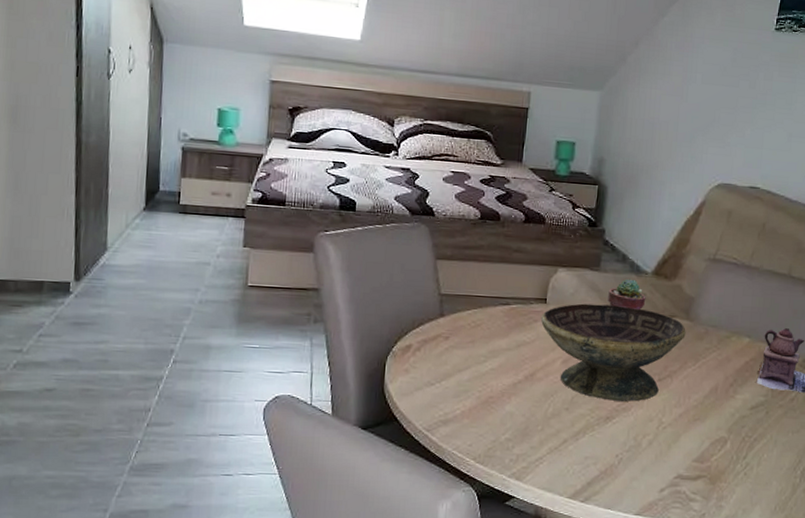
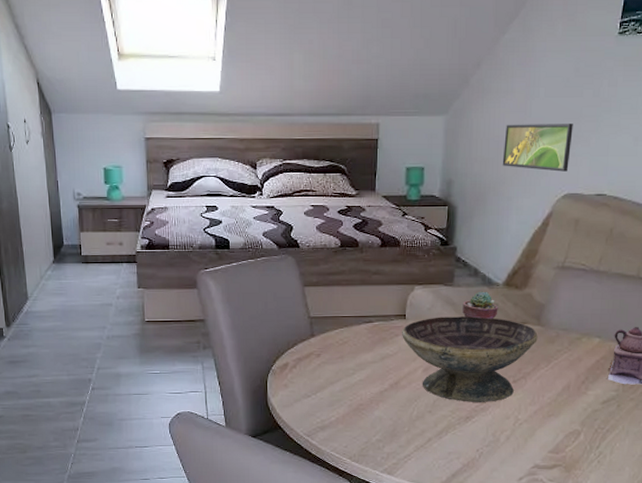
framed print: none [656,107,729,161] -> present [502,124,573,172]

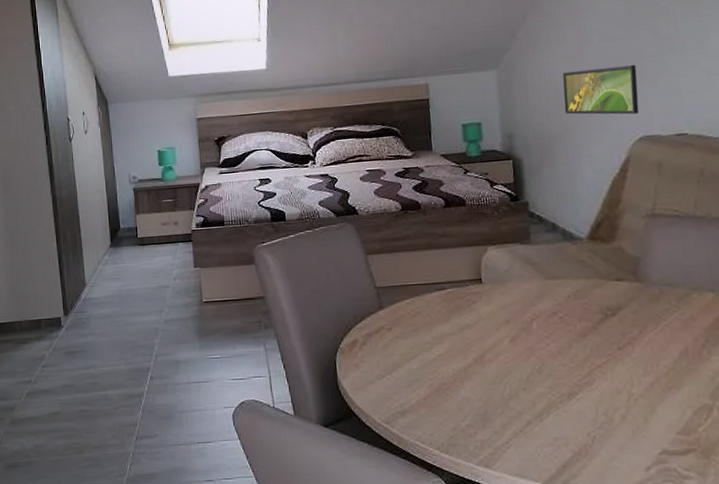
decorative bowl: present [401,316,538,402] -> none [479,276,639,376]
potted succulent: present [462,291,498,319] -> none [544,247,587,278]

